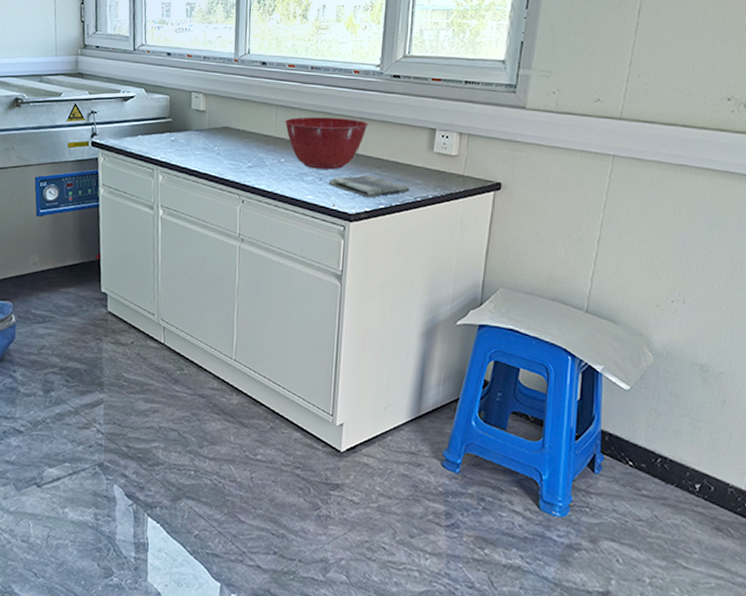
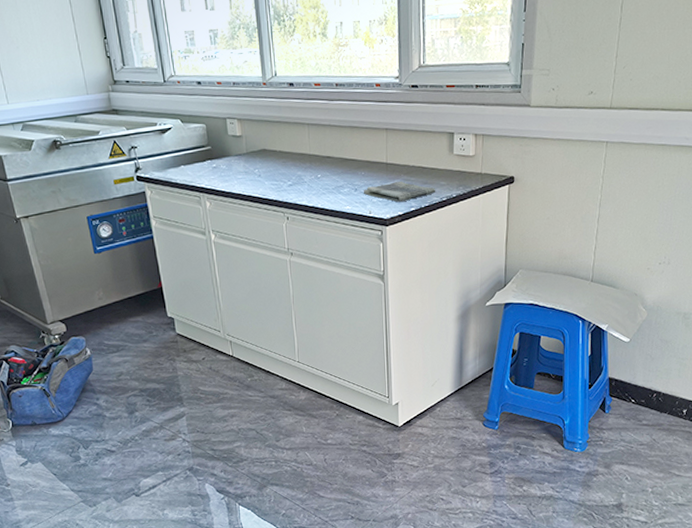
mixing bowl: present [284,117,368,170] -> none [317,130,394,181]

